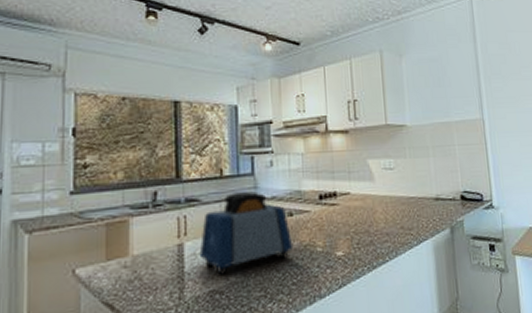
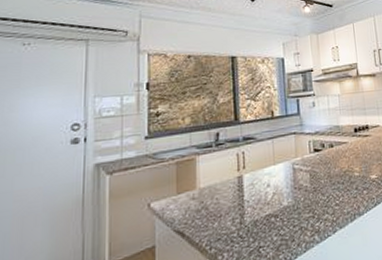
toaster: present [199,191,294,275] -> none [256,128,335,201]

